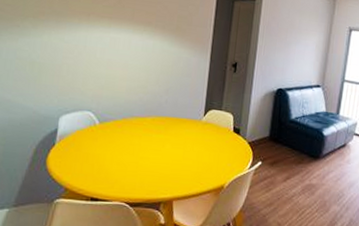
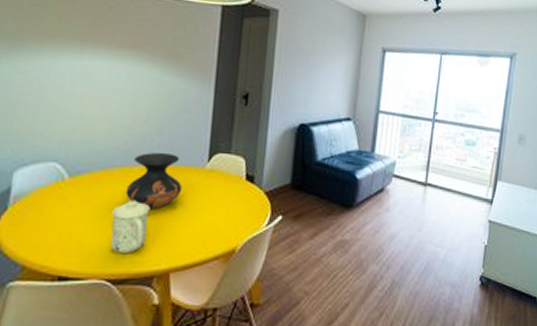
mug: none [129,142,159,183] -> present [110,199,151,253]
vase: none [140,106,184,152] -> present [125,152,182,210]

